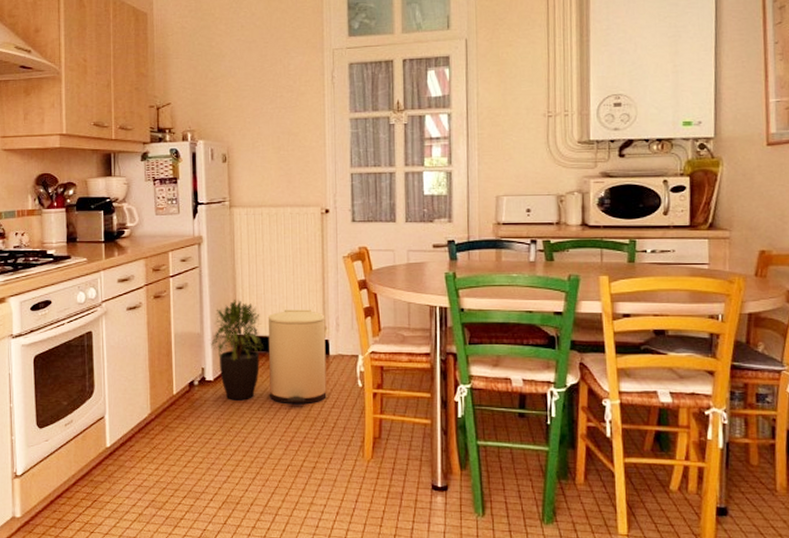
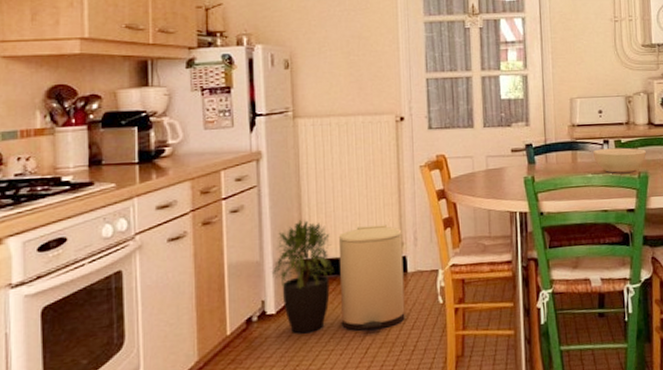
bowl: none [518,248,579,274] -> present [592,147,647,173]

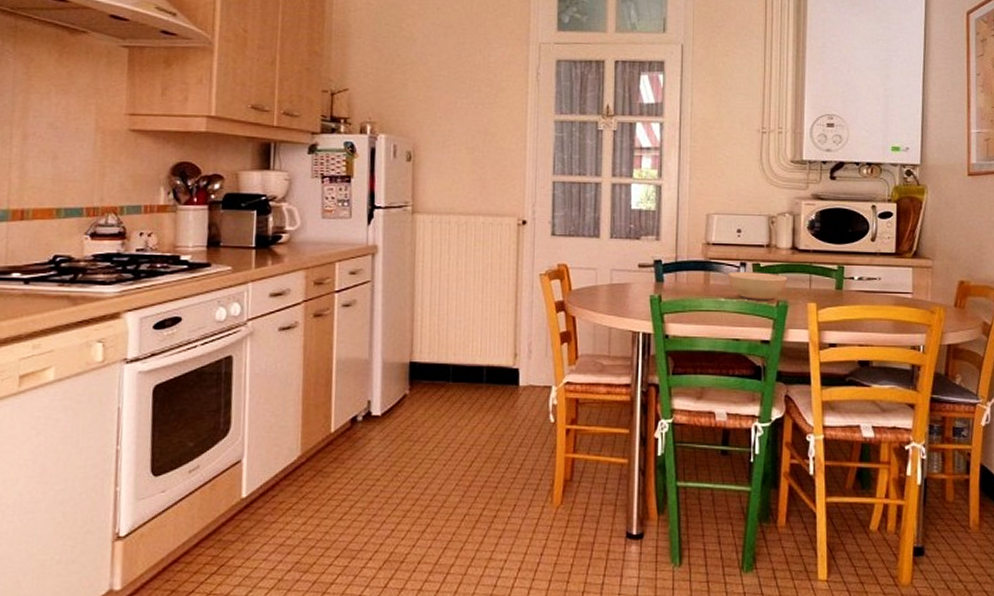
potted plant: present [271,220,333,334] -> none [379,321,443,439]
pedal bin: present [338,225,405,331] -> none [448,333,516,442]

